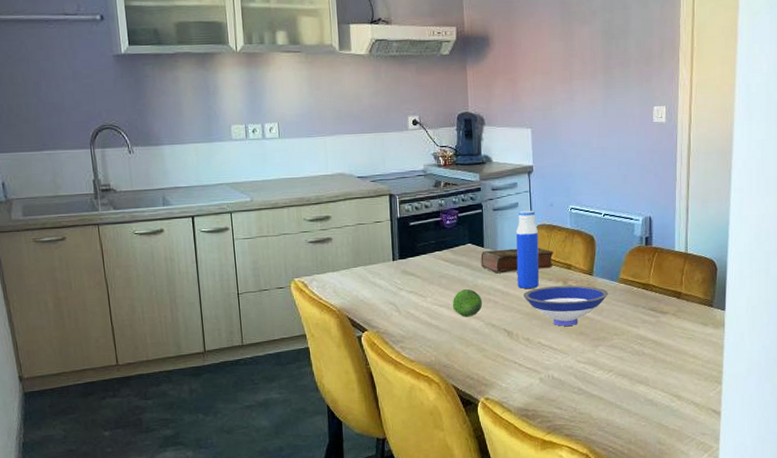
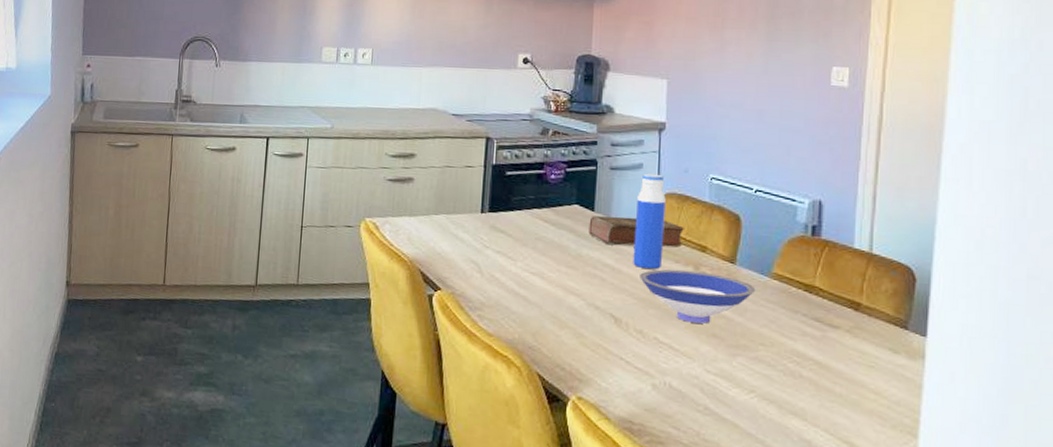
fruit: present [452,289,483,317] -> none [547,258,586,293]

